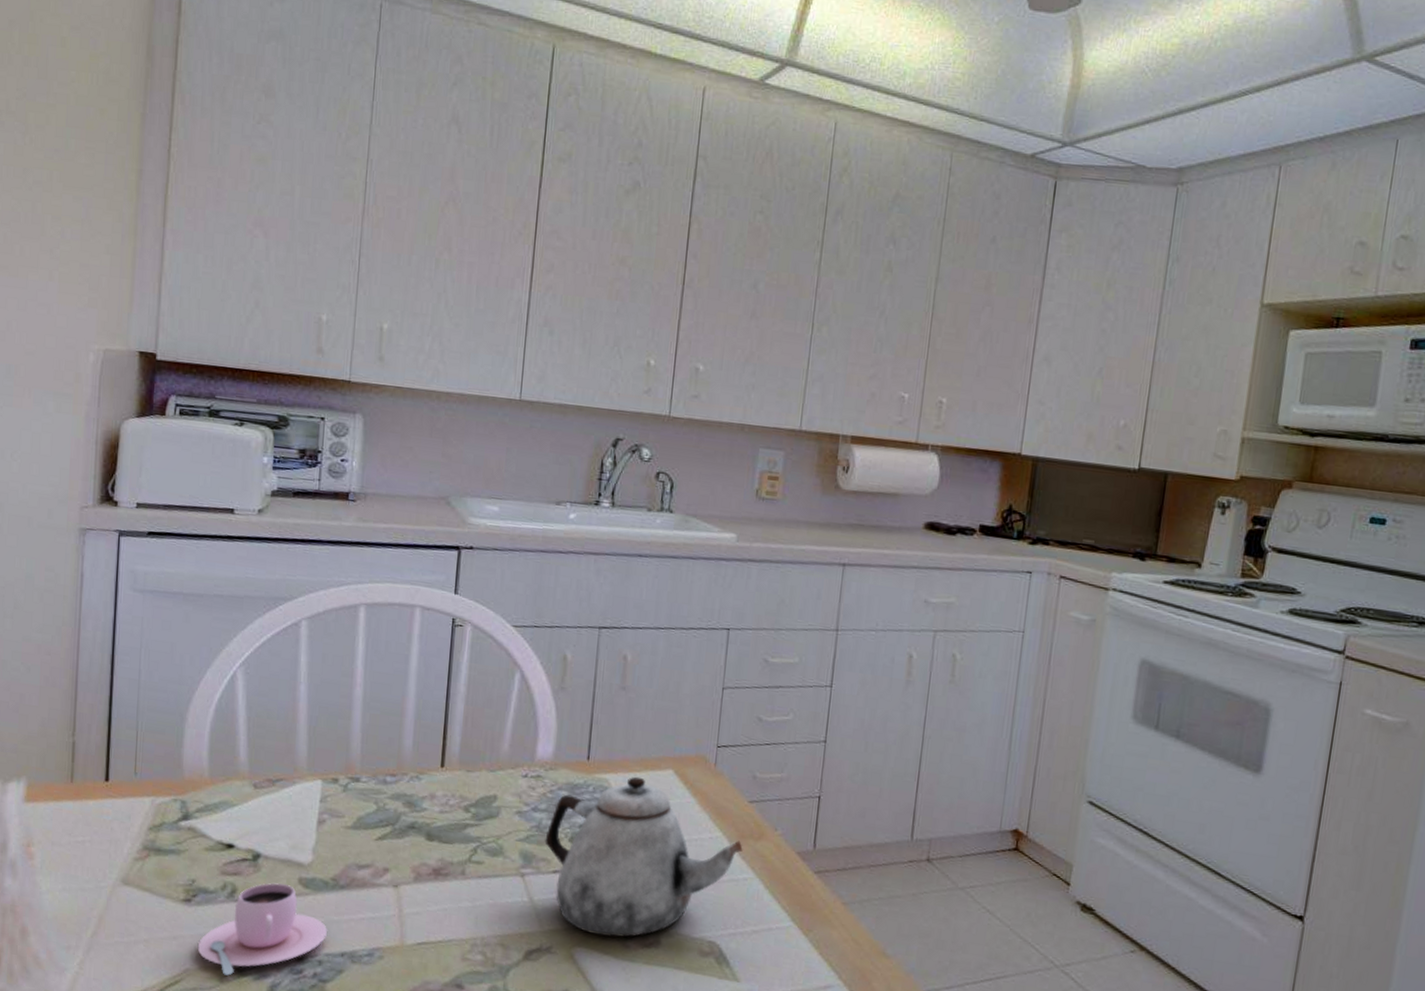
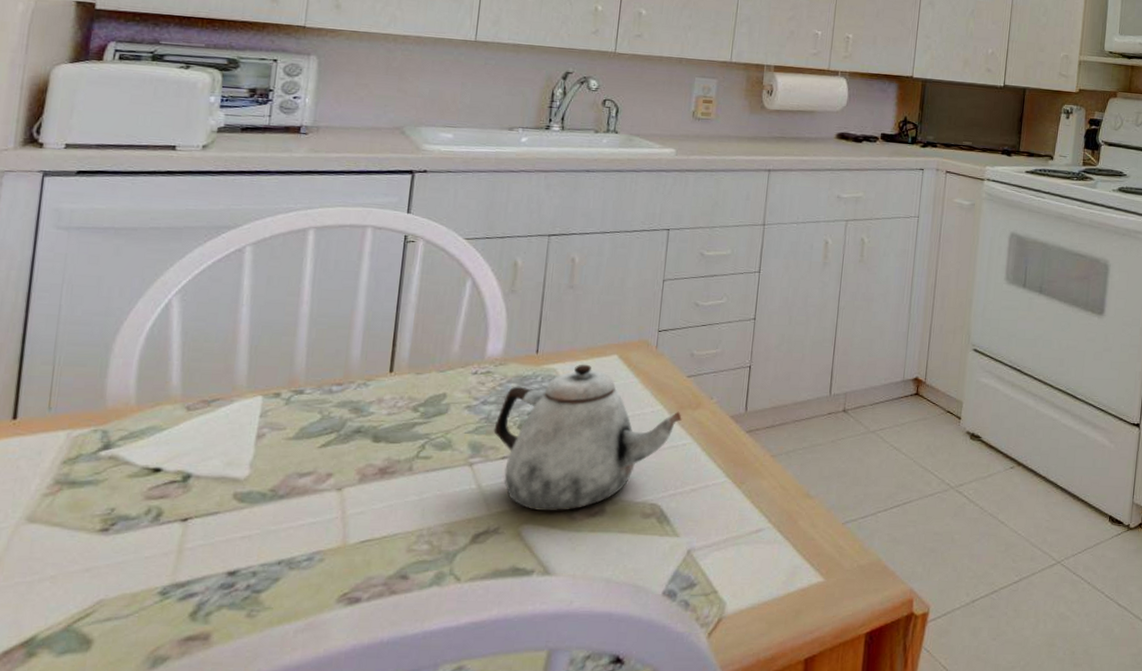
teacup: present [197,883,328,976] -> none [114,501,264,601]

